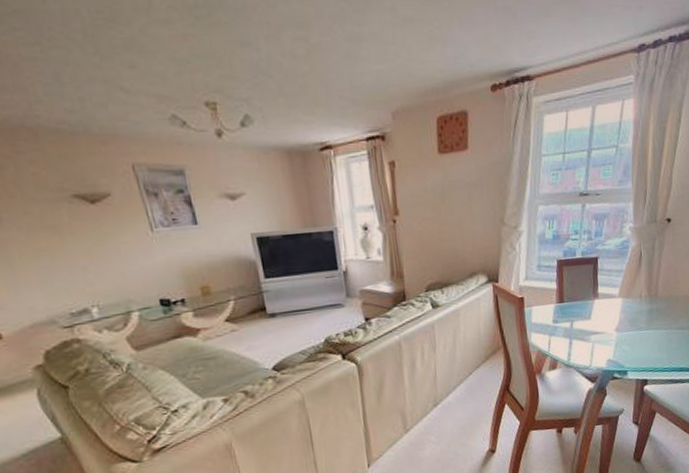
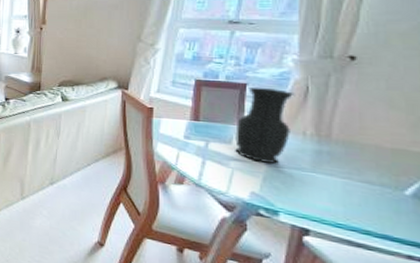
vase: none [592,258,633,331] -> present [235,86,295,164]

